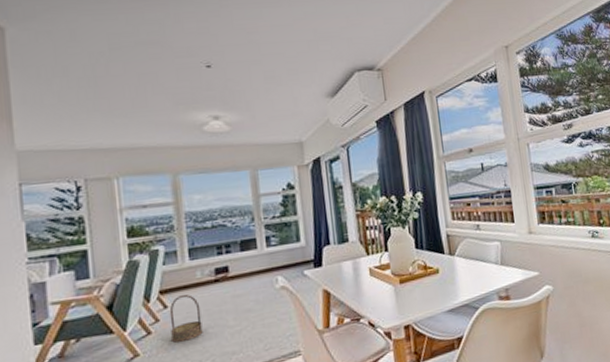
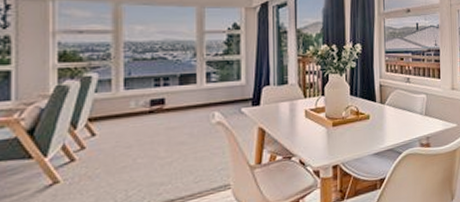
basket: present [169,294,203,343] -> none [97,124,131,171]

